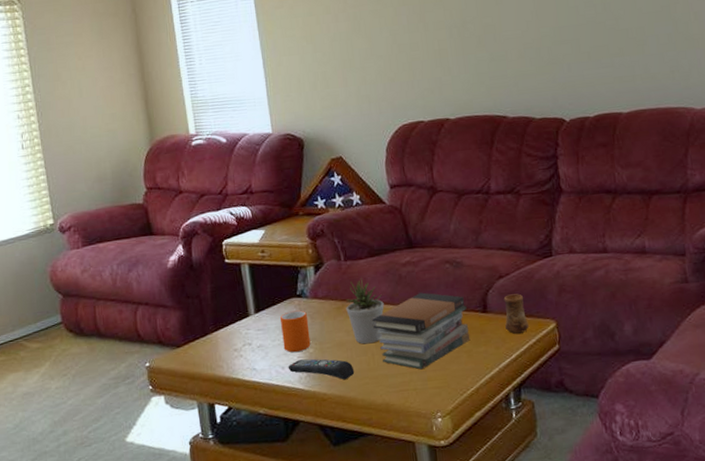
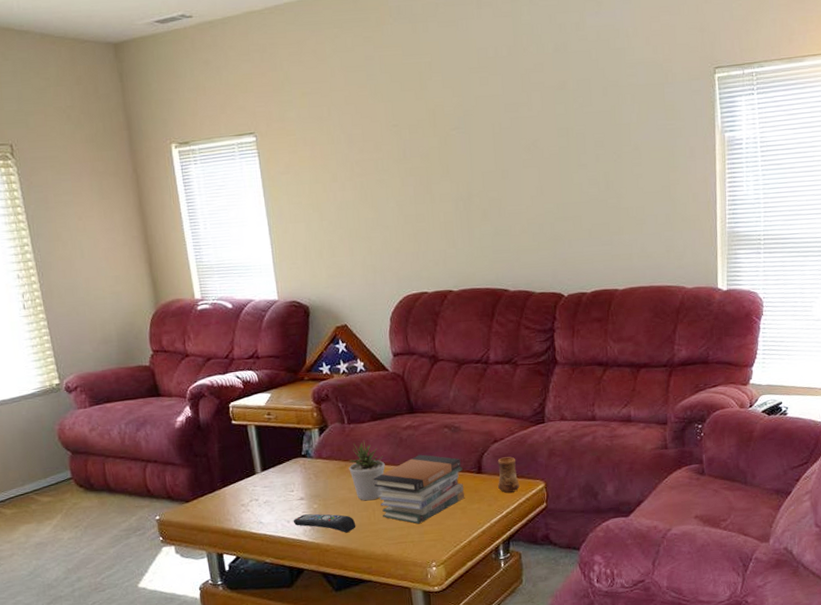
mug: present [280,310,311,353] -> none [285,469,315,508]

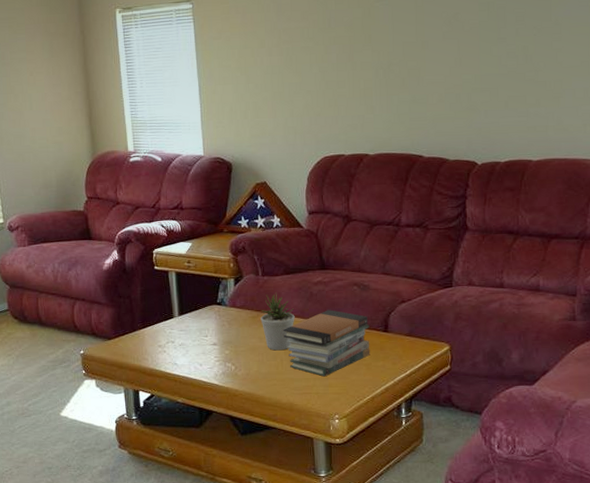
remote control: present [293,514,356,533] -> none [205,359,264,380]
cup: present [497,456,520,493] -> none [403,318,424,353]

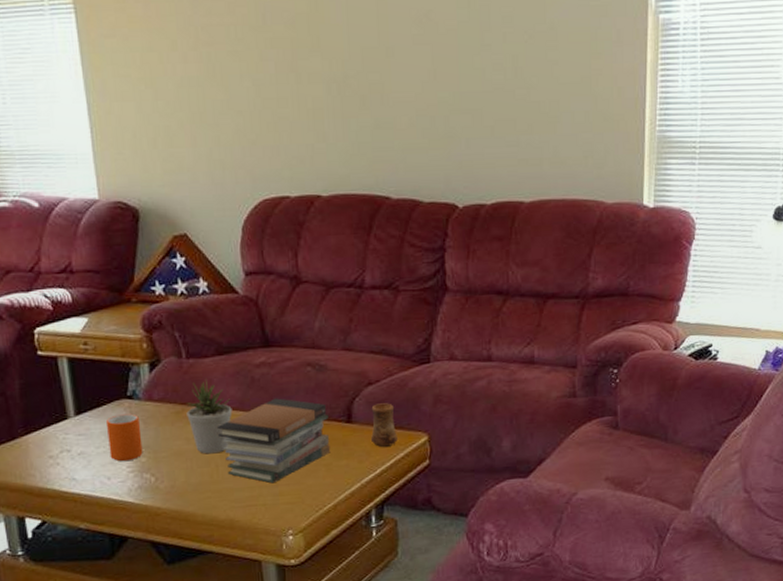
mug: none [200,316,227,353] -> present [105,413,143,462]
cup: none [403,318,424,353] -> present [371,403,398,447]

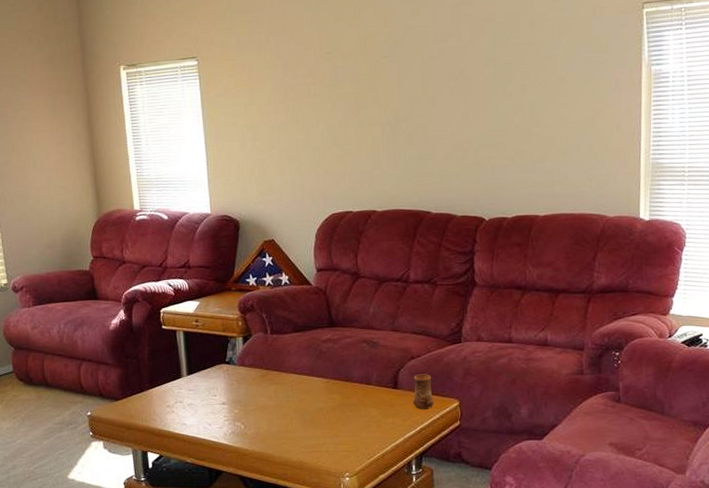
mug: present [105,413,143,462] -> none [209,375,236,412]
potted plant: present [186,379,233,454] -> none [269,350,305,409]
book stack: present [218,398,331,484] -> none [293,367,380,435]

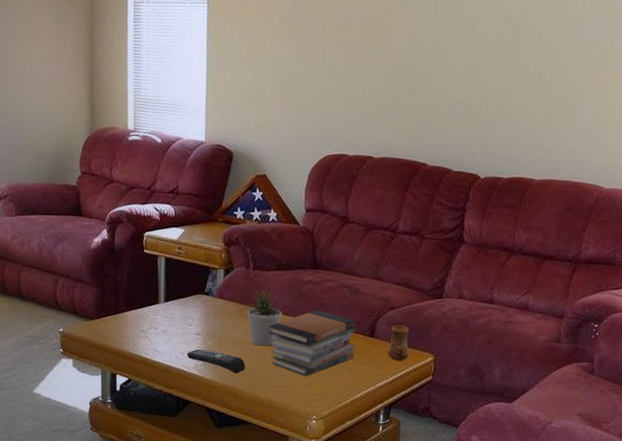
remote control: none [214,418,274,439] -> present [186,349,246,374]
potted plant: none [269,350,305,409] -> present [247,287,282,347]
book stack: none [293,367,380,435] -> present [269,309,356,377]

